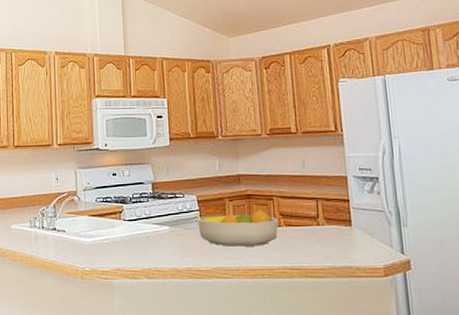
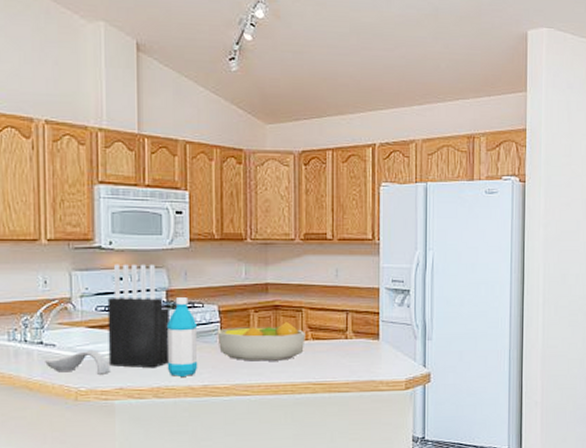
spoon rest: none [58,235,109,257] -> present [45,349,110,374]
knife block: none [105,161,158,252] -> present [107,264,170,369]
water bottle: none [153,189,182,261] -> present [166,297,198,378]

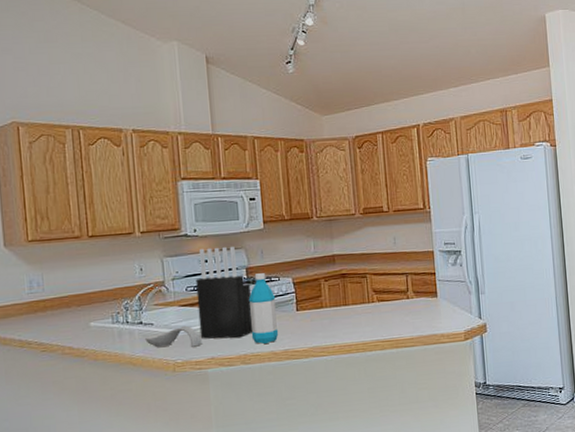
fruit bowl: present [217,321,306,362] -> none [293,287,372,326]

